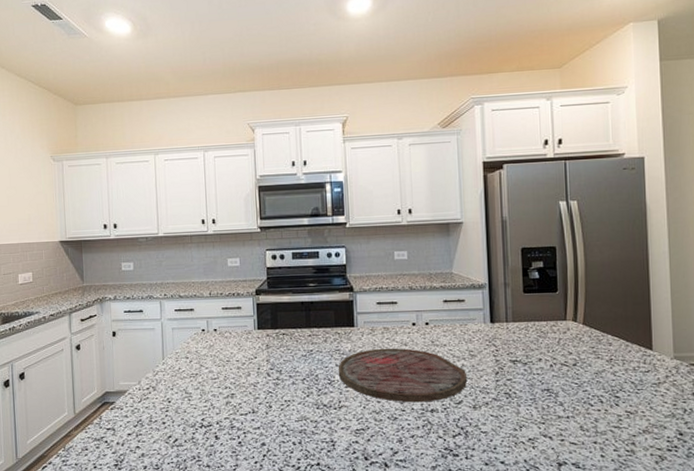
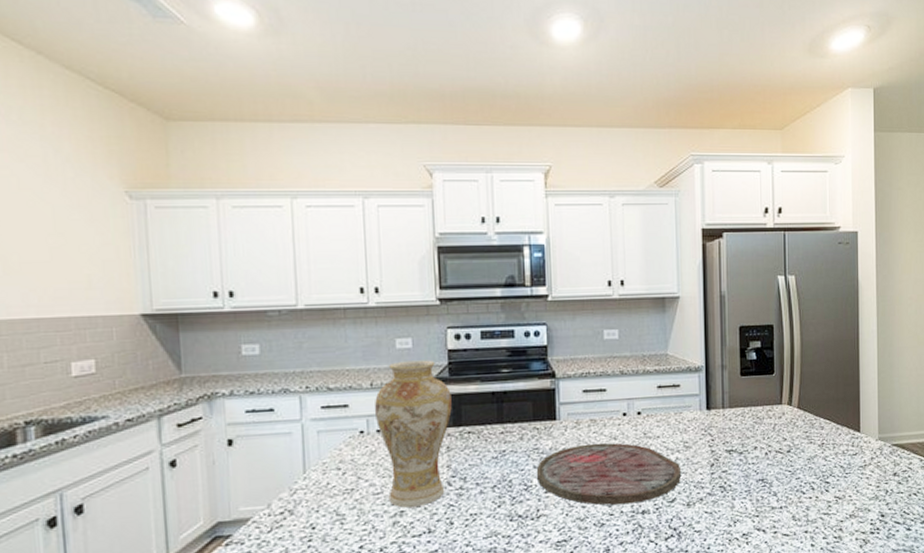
vase: none [212,275,270,391] -> present [374,360,452,508]

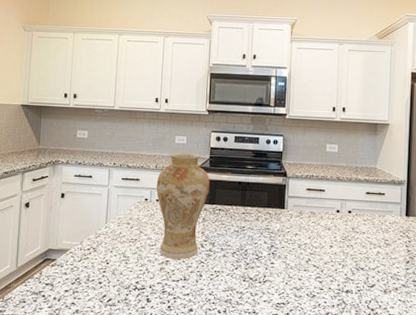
cutting board: present [536,442,681,505] -> none [266,230,380,283]

